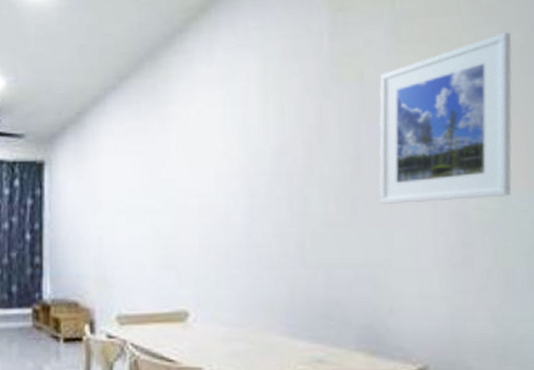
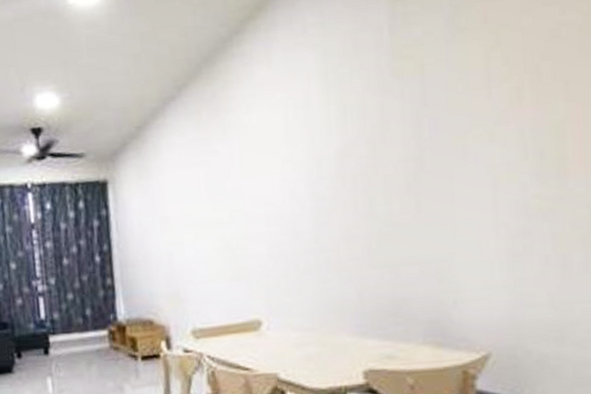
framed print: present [379,32,512,205] -> none [440,12,570,200]

